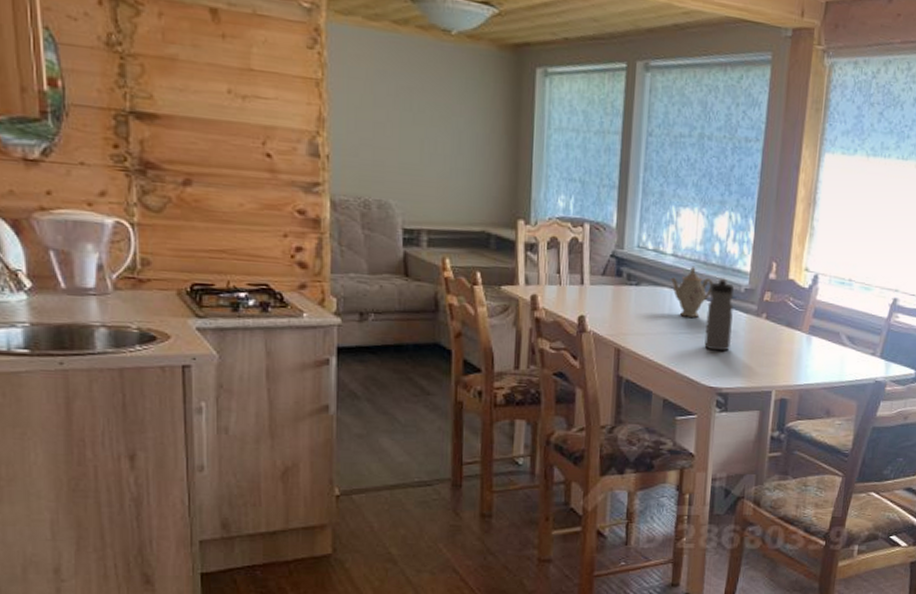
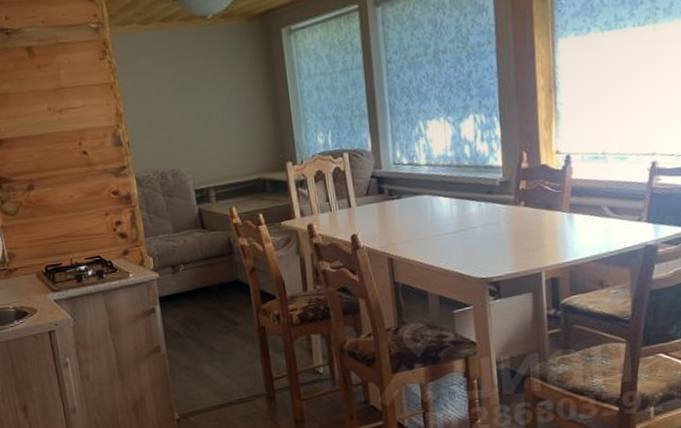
teapot: present [670,266,713,318] -> none [428,171,469,219]
water bottle: present [704,278,734,351] -> none [466,176,495,245]

